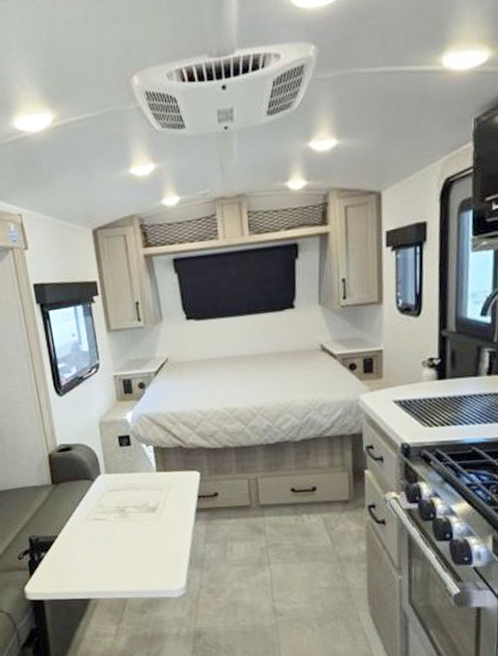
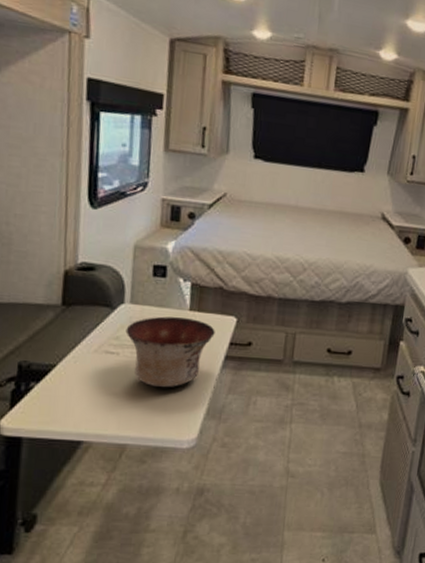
bowl: none [106,479,183,545] -> present [125,316,215,388]

